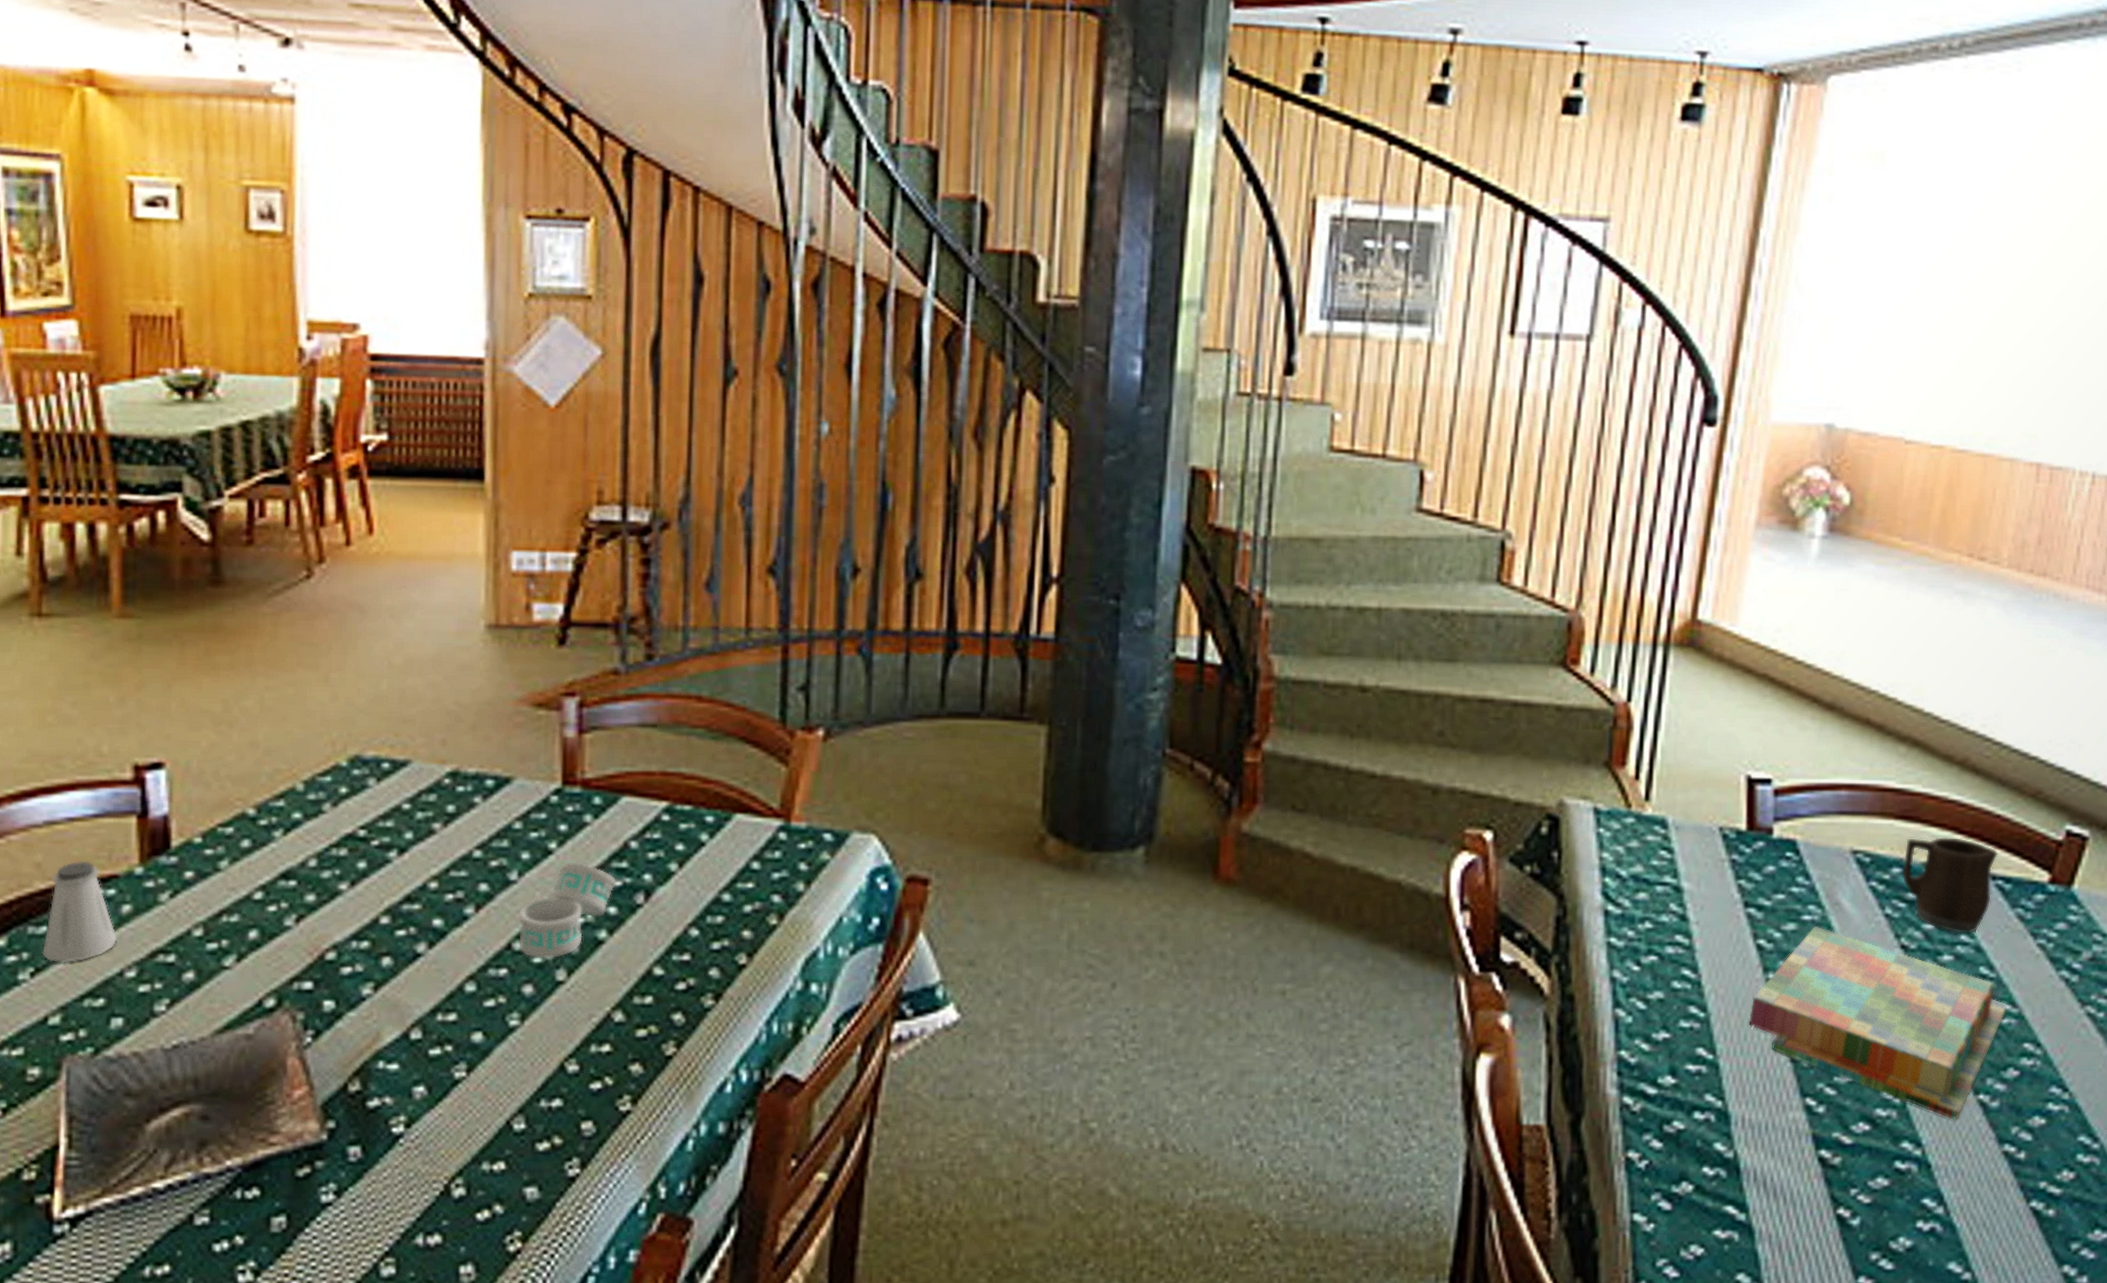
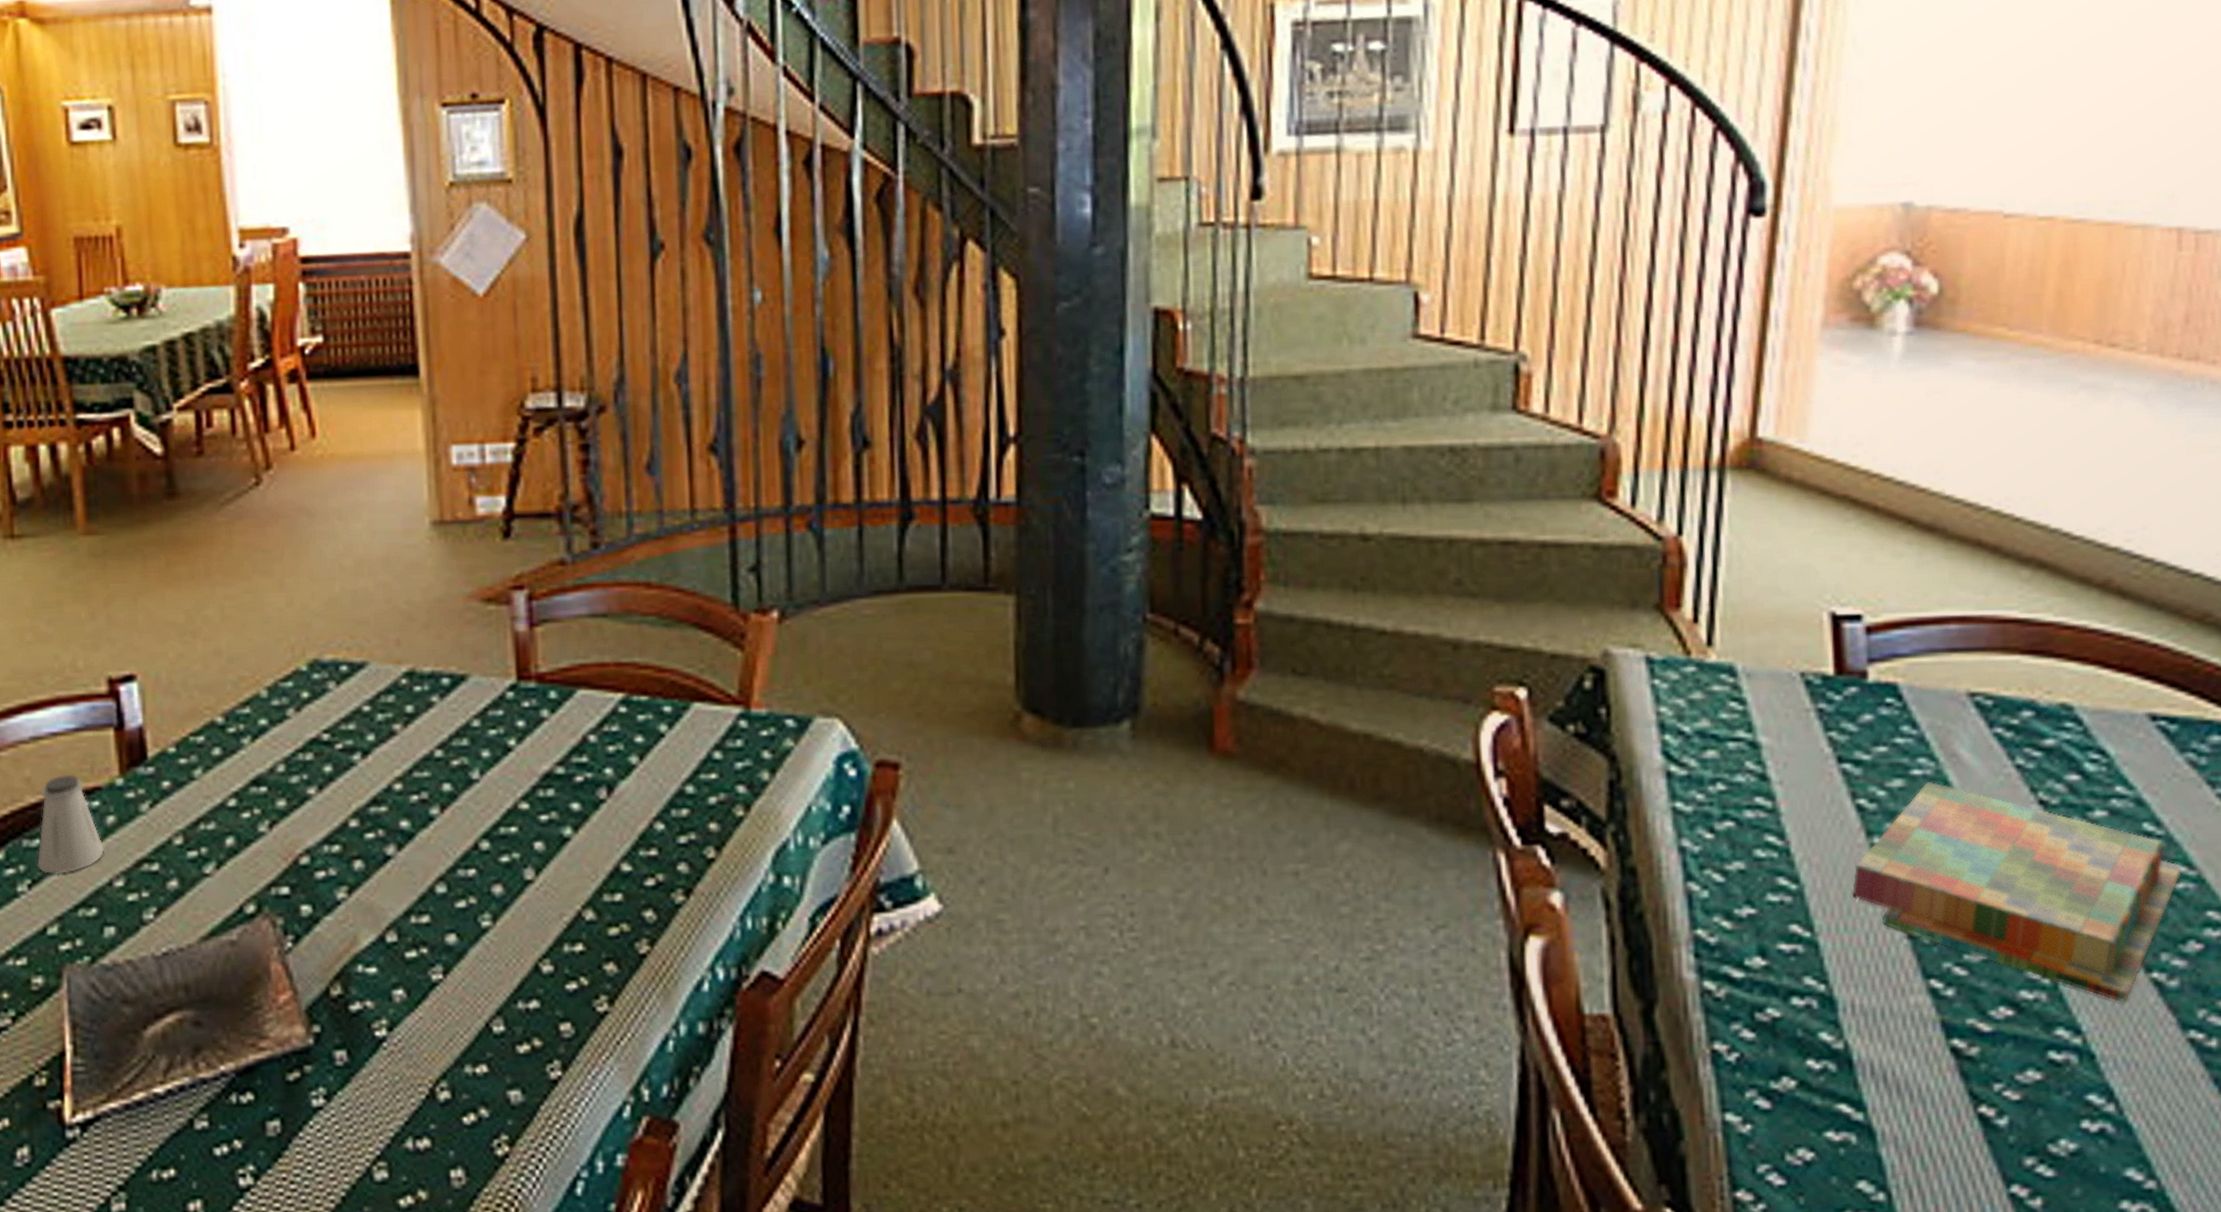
napkin ring: present [518,862,617,959] -> none [483,758,579,858]
mug: present [1902,836,1999,934] -> none [2034,672,2158,785]

